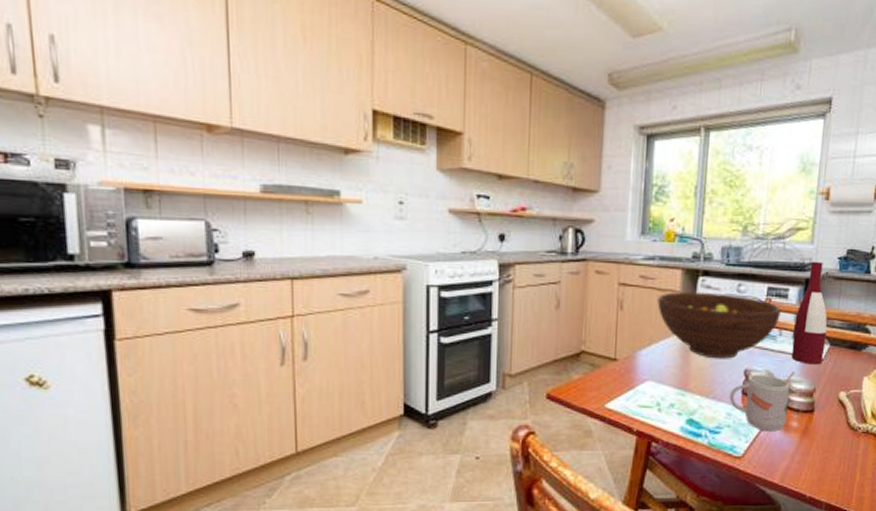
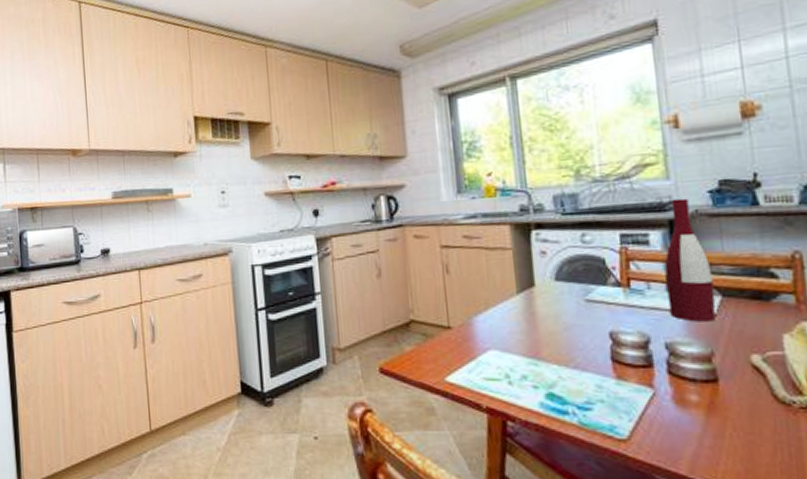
fruit bowl: present [657,292,781,359] -> none [487,246,644,321]
mug: present [729,371,795,432] -> none [595,331,681,408]

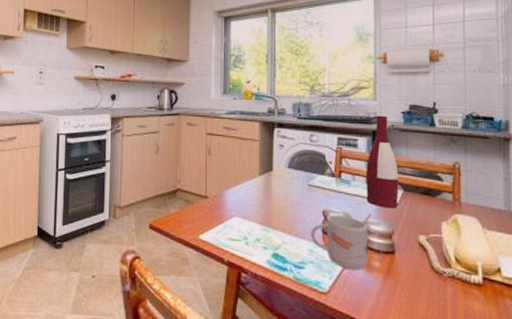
mug: none [595,331,681,408] -> present [310,214,372,271]

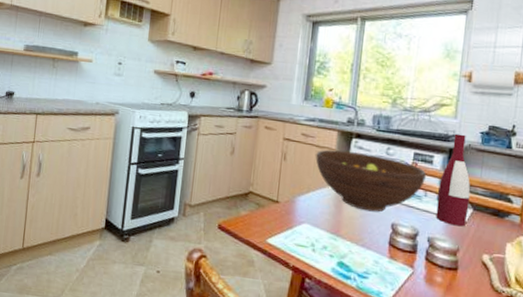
fruit bowl: none [240,141,352,200] -> present [315,149,426,212]
mug: present [310,214,372,271] -> none [377,228,440,284]

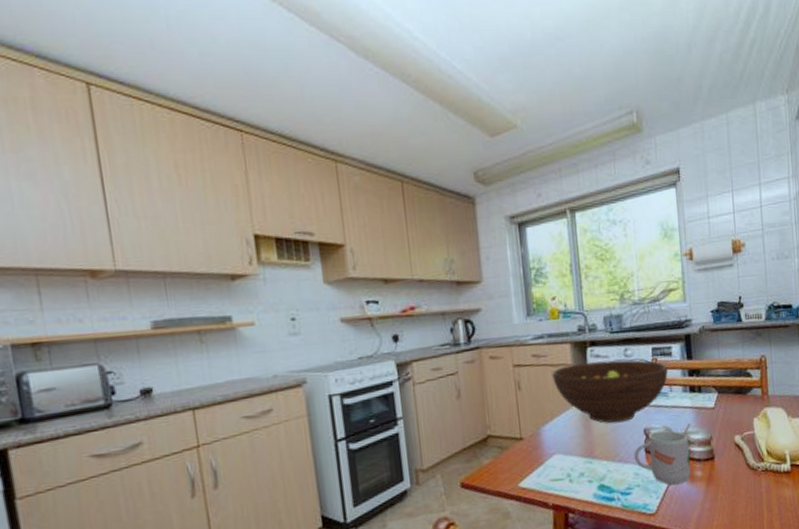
mug: none [377,228,440,284] -> present [634,423,691,485]
wine bottle: present [436,133,471,227] -> none [681,317,714,415]

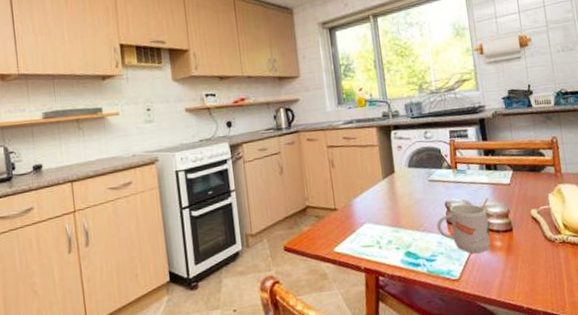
fruit bowl: present [552,360,668,424] -> none [361,141,465,197]

